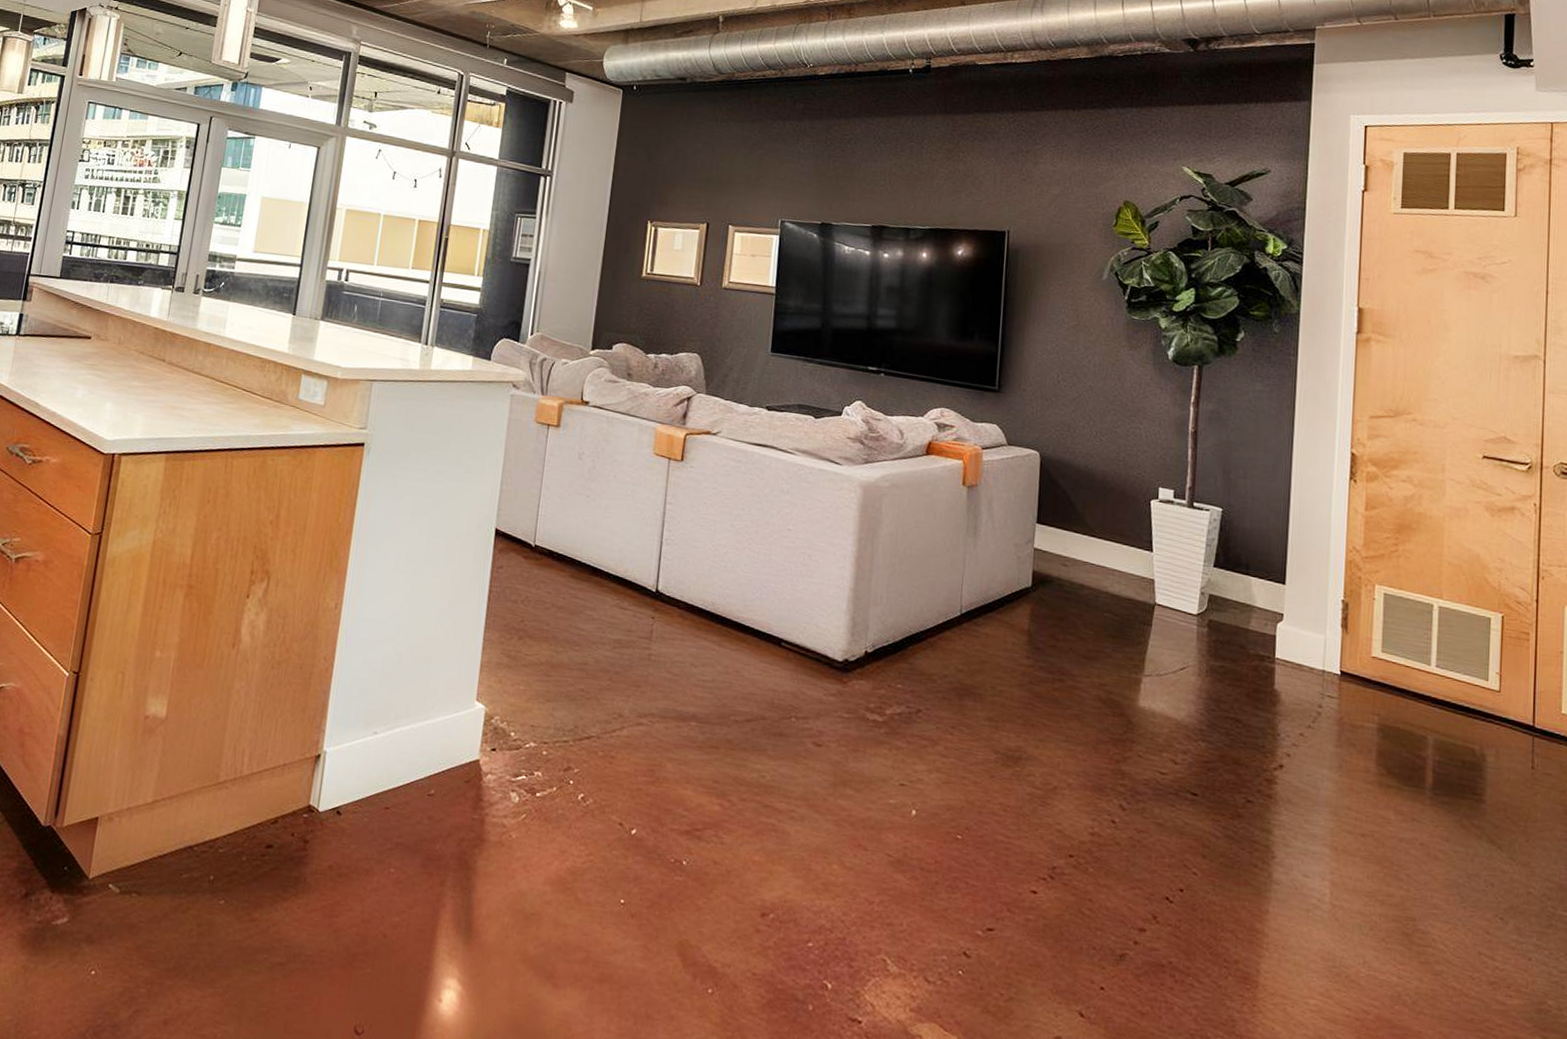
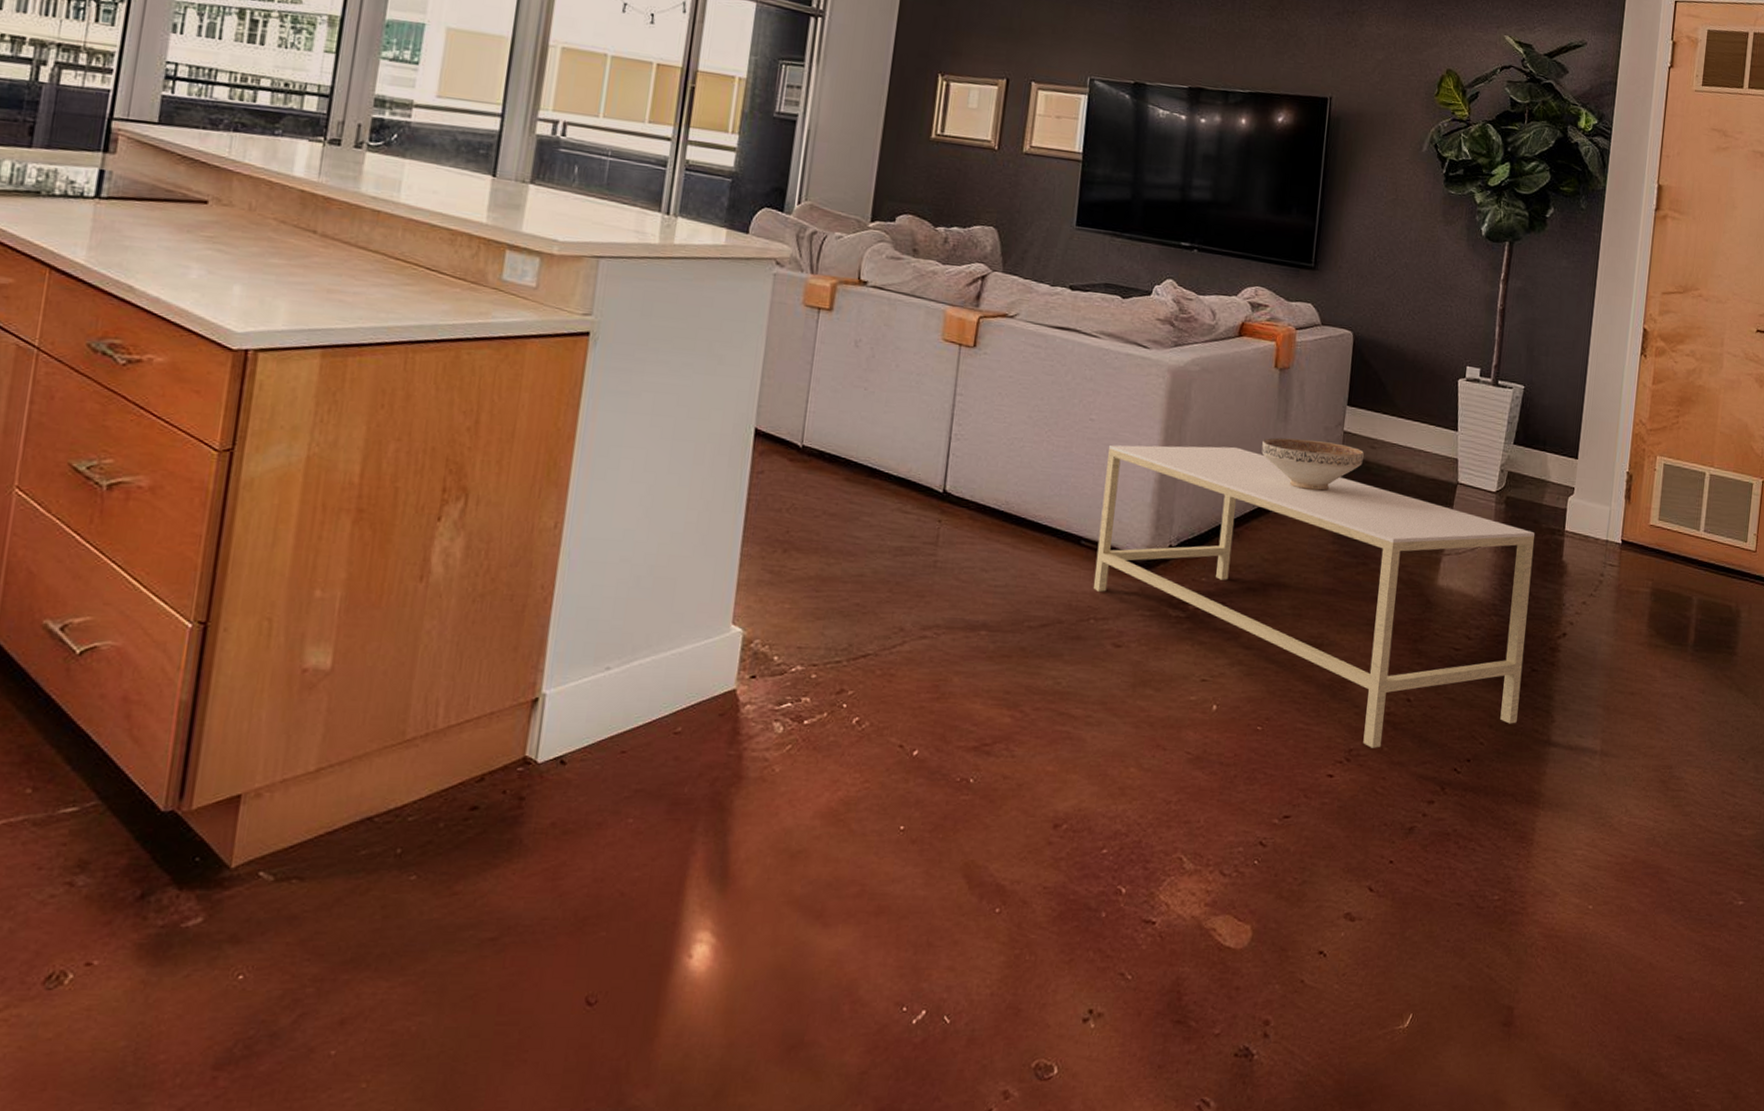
coffee table: none [794,554,1242,868] -> present [1093,445,1535,748]
decorative bowl: none [952,552,1056,606] -> present [1261,437,1364,491]

